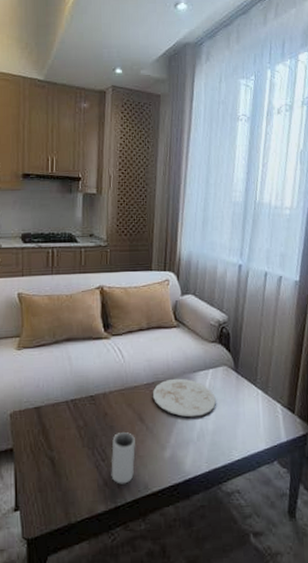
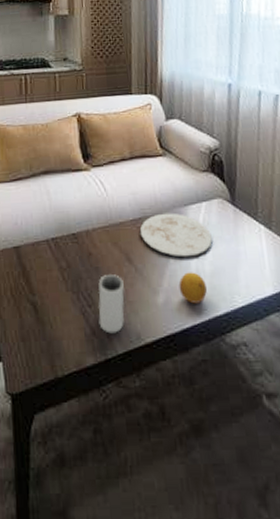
fruit: none [184,430,208,458] -> present [178,272,207,304]

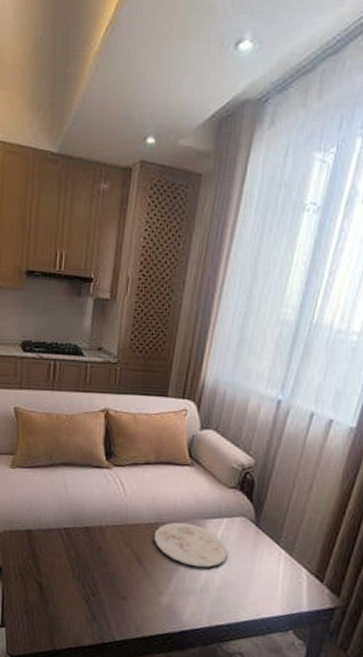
mug: present [98,275,125,334] -> none [100,570,130,623]
fruit: present [178,272,207,304] -> none [184,581,213,611]

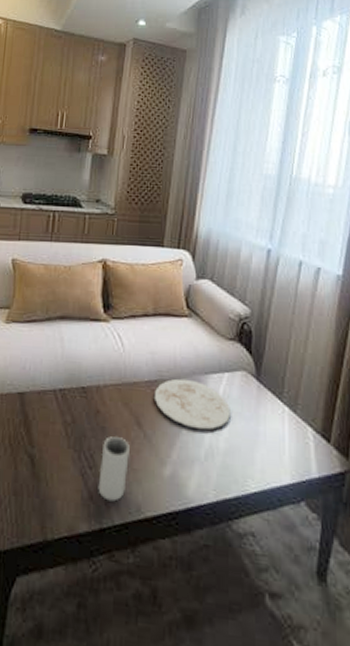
mug: none [100,570,130,623] -> present [98,436,130,502]

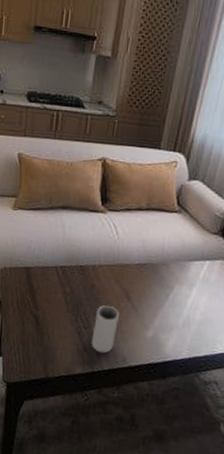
plate: present [153,378,230,430] -> none [142,263,208,305]

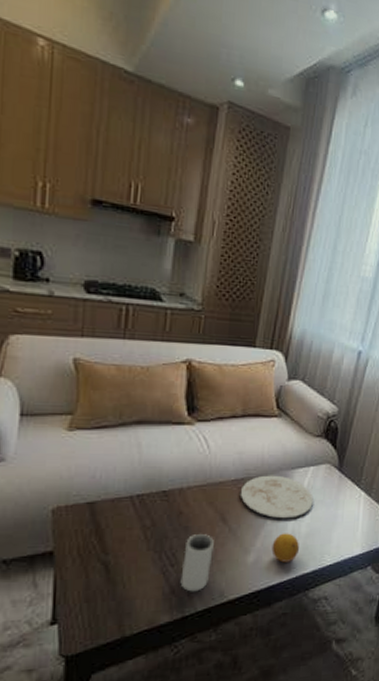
plate: none [142,263,208,305] -> present [240,475,313,519]
fruit: none [168,317,193,344] -> present [271,533,299,563]

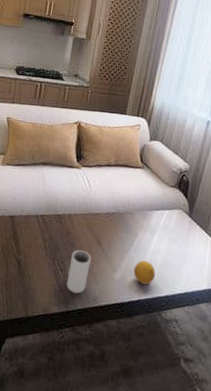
plate: present [240,475,313,519] -> none [111,212,168,250]

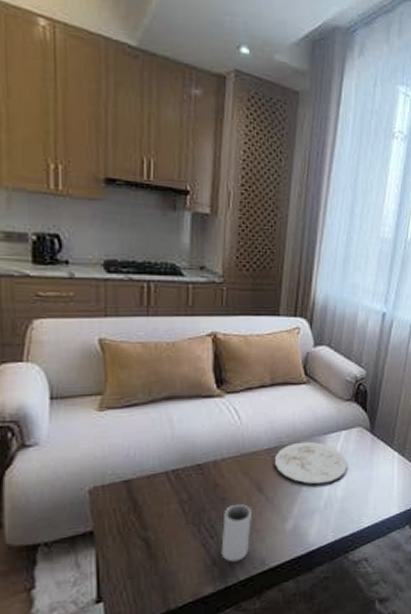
plate: none [111,212,168,250] -> present [274,441,347,485]
fruit: present [133,260,155,285] -> none [309,498,336,528]

